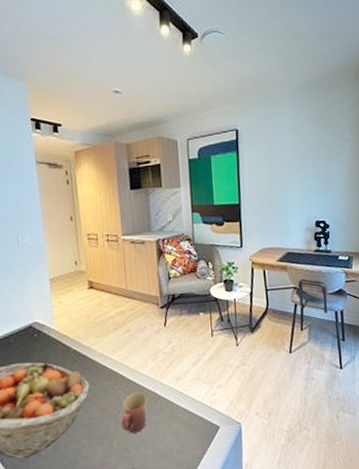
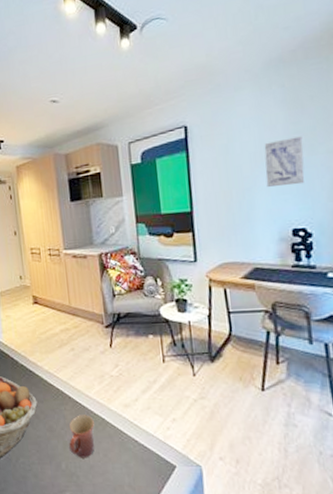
wall art: none [297,147,326,187] -> present [264,136,305,187]

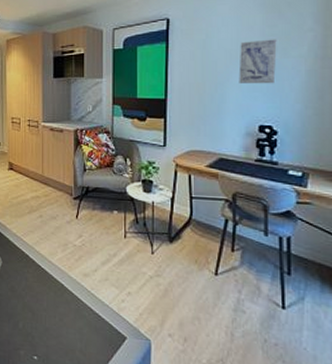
mug: present [69,415,95,458] -> none [28,278,54,321]

